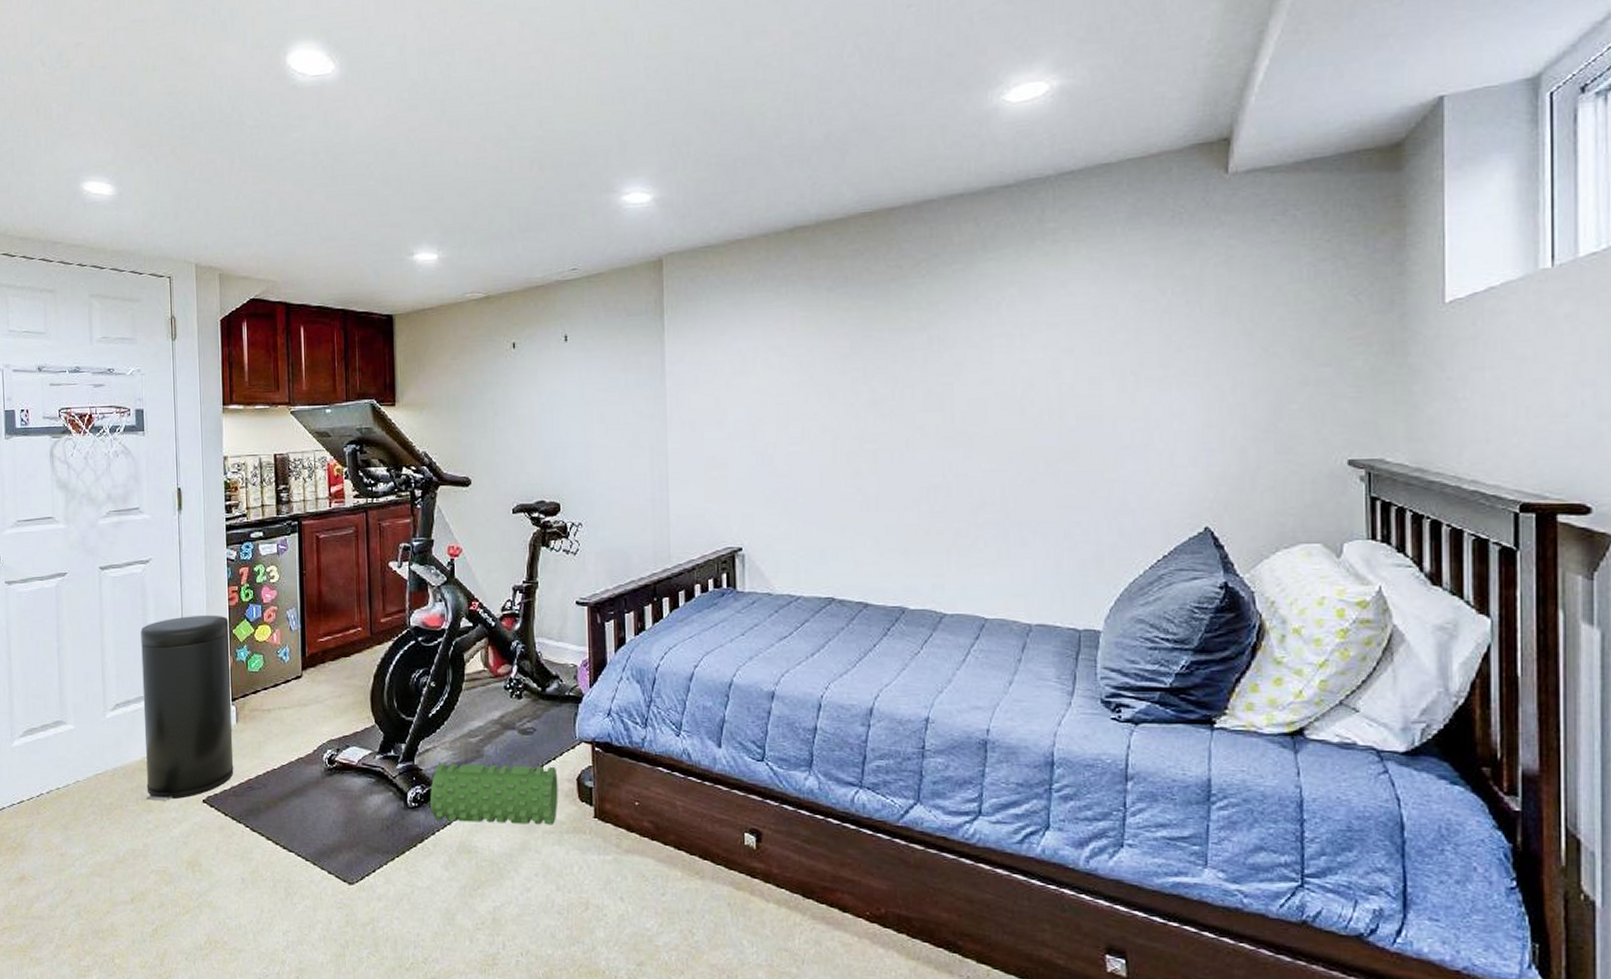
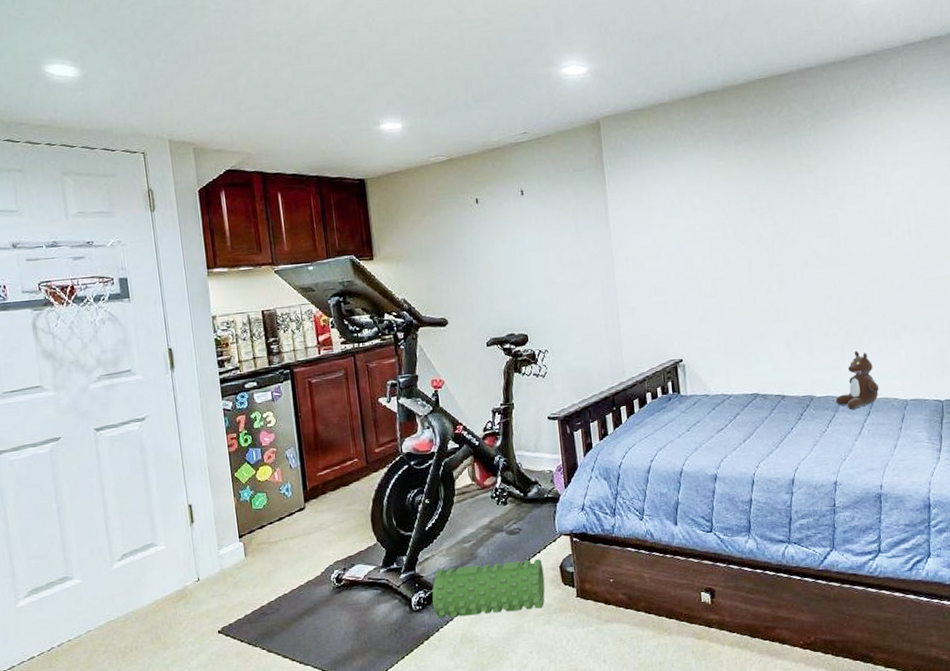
pedal bin: present [141,615,234,801] -> none [142,461,246,639]
stuffed animal: none [934,555,994,629] -> present [835,350,880,409]

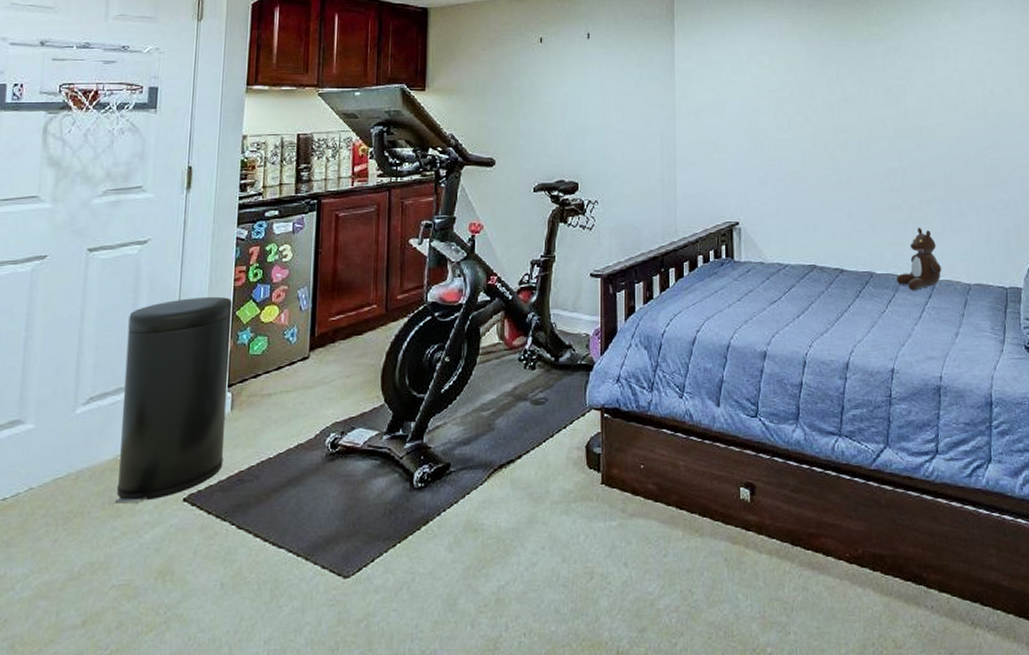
pedal bin: none [142,461,246,639] -> present [114,296,233,504]
foam roller: present [432,558,545,619] -> none [438,435,567,500]

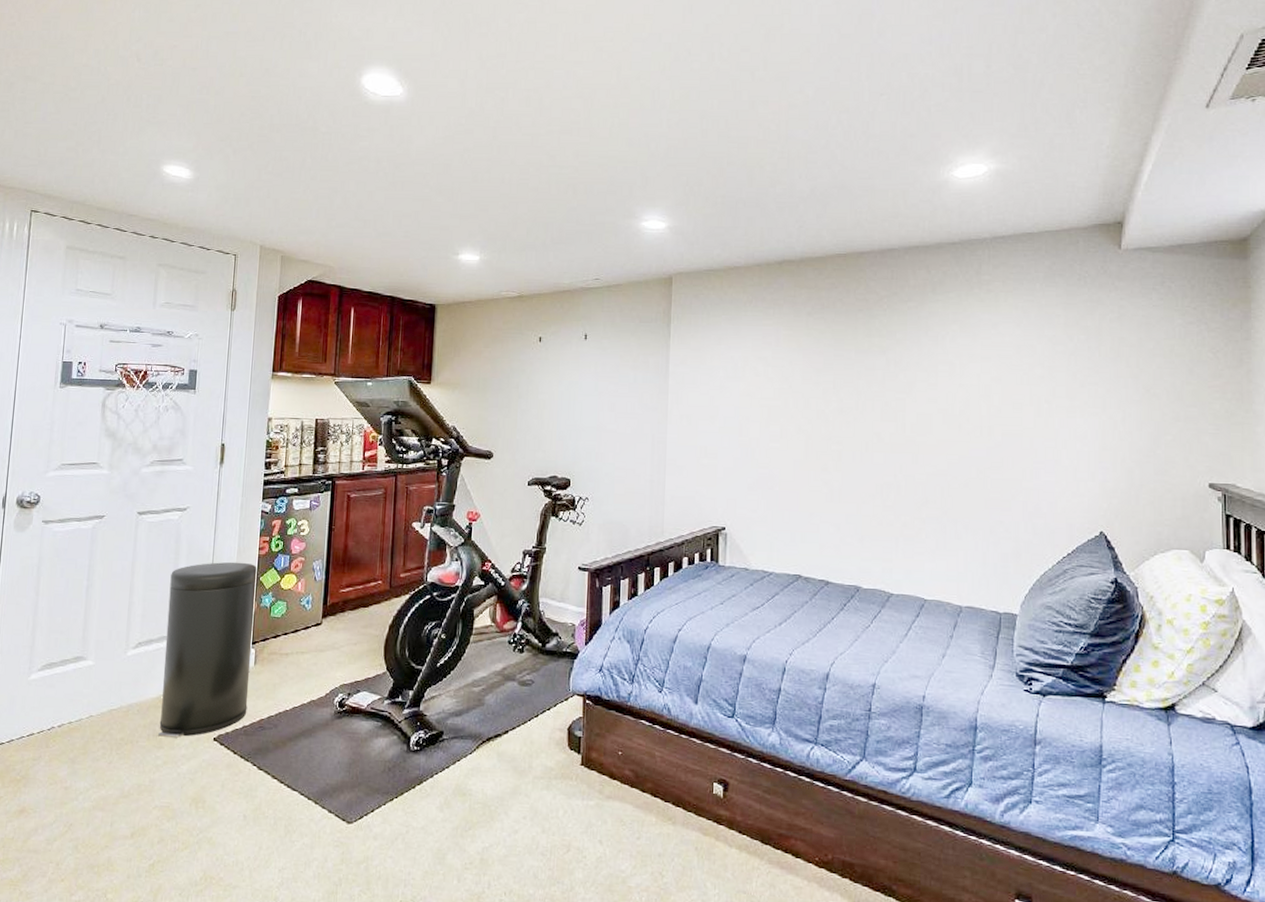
stuffed animal: present [896,227,942,290] -> none [883,544,932,608]

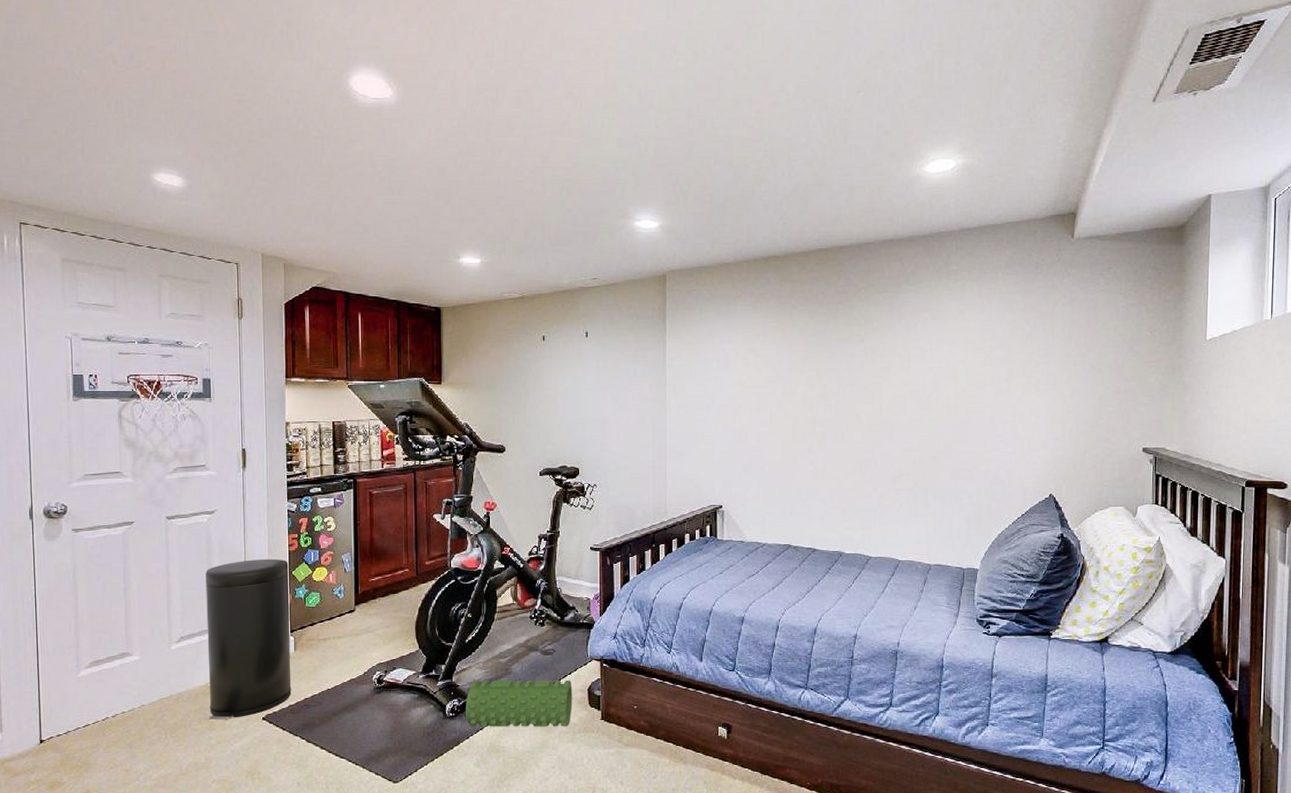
foam roller: none [431,709,551,771] -> present [466,679,573,727]

